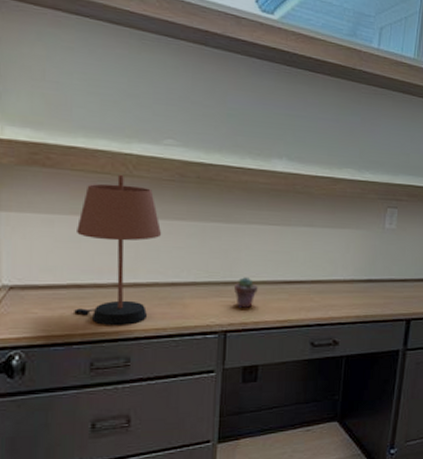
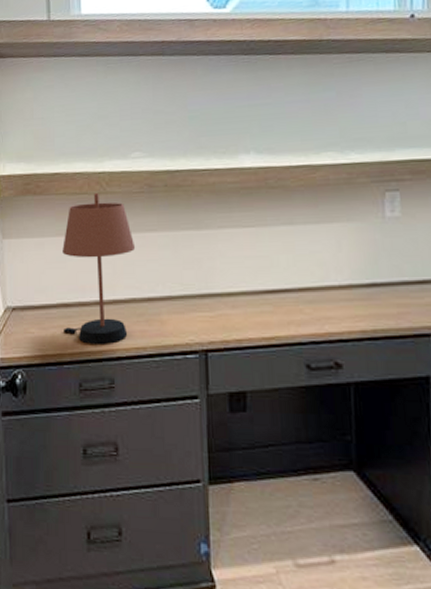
potted succulent: present [234,277,258,308] -> none [212,288,237,323]

